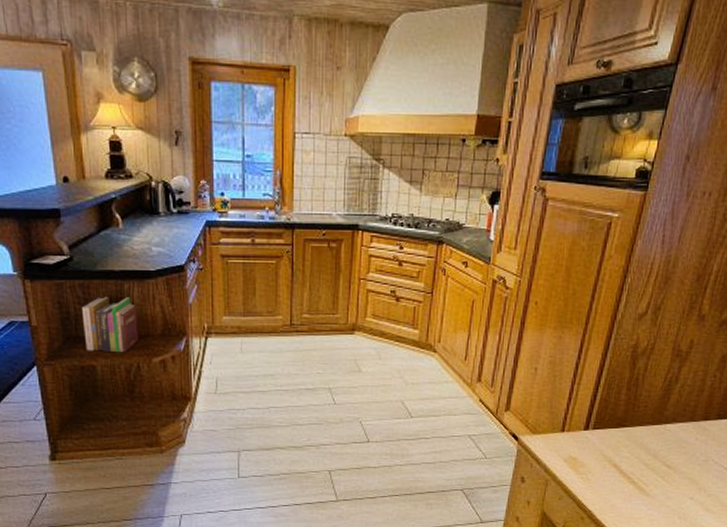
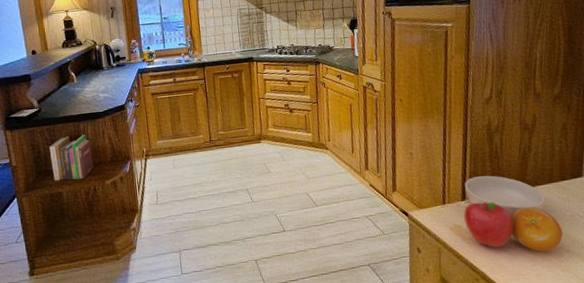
fruit: none [581,434,638,486] -> present [463,201,514,248]
bowl: none [589,405,680,453] -> present [464,175,545,216]
fruit: none [633,445,691,496] -> present [511,206,563,252]

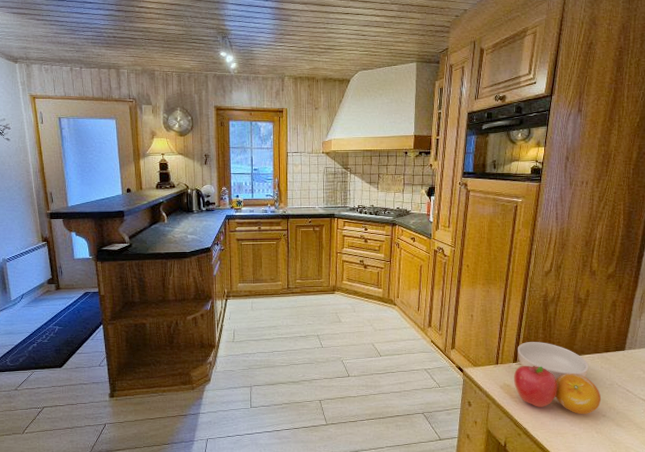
books: present [49,135,94,181] -> none [136,272,177,313]

